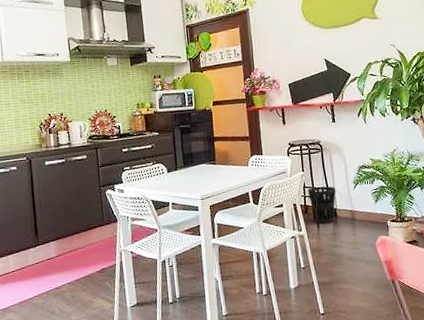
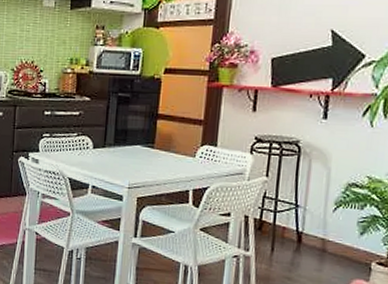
wastebasket: present [308,186,336,224] -> none [267,199,308,249]

